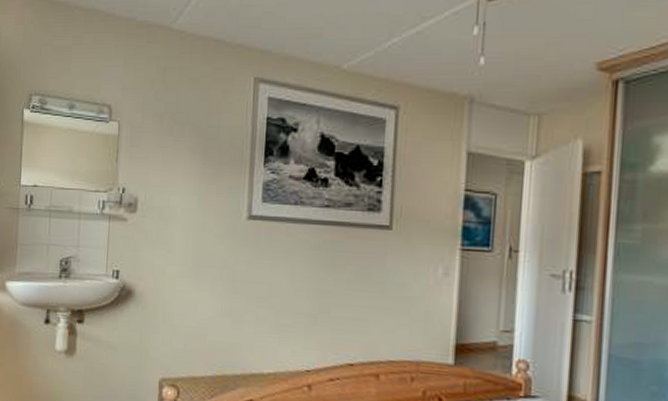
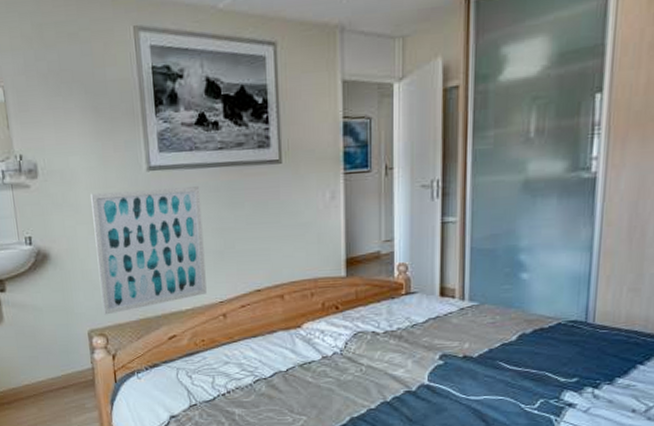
wall art: none [178,234,300,365] -> present [91,185,207,315]

